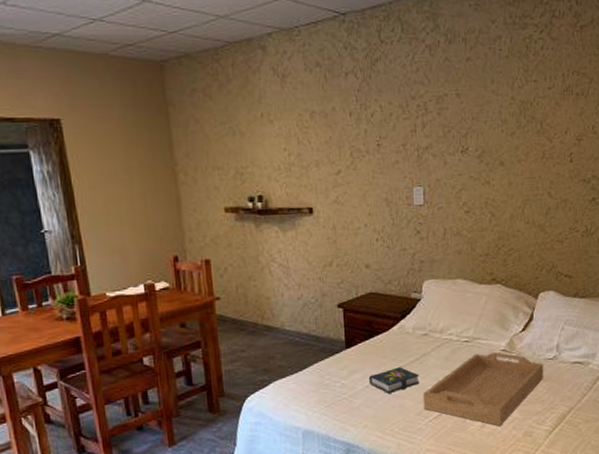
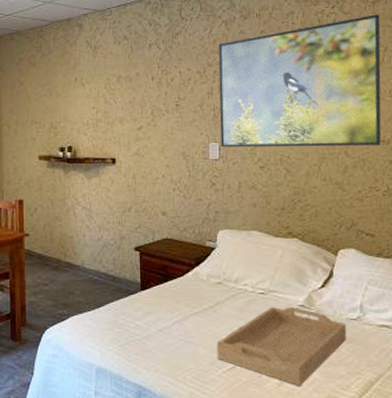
book: present [368,367,420,393] -> none [162,313,213,339]
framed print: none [421,41,587,192] -> present [218,14,381,148]

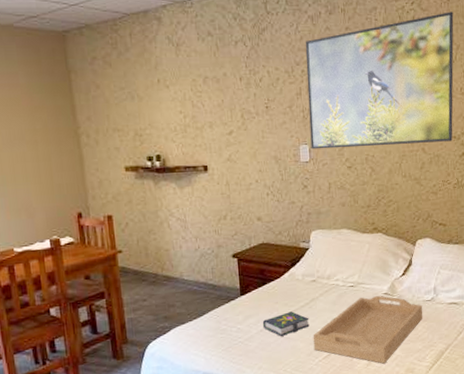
book: none [162,313,213,339] -> present [262,311,310,336]

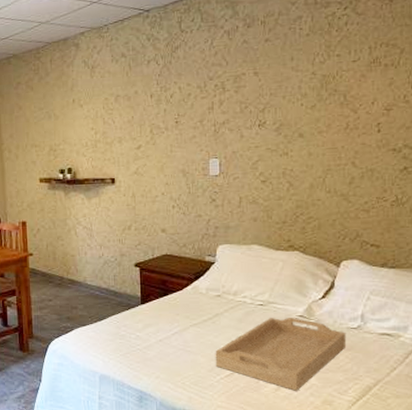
book: present [262,311,310,336] -> none [162,325,212,348]
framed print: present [305,12,454,150] -> none [219,13,398,163]

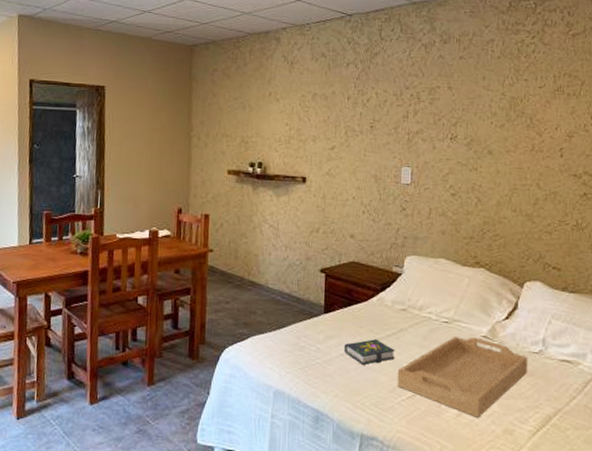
book: none [162,325,212,348] -> present [343,339,395,365]

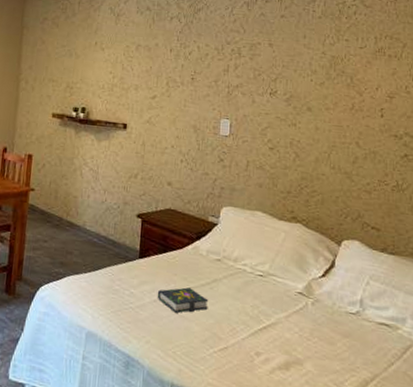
serving tray: present [397,336,528,418] -> none [209,291,345,376]

